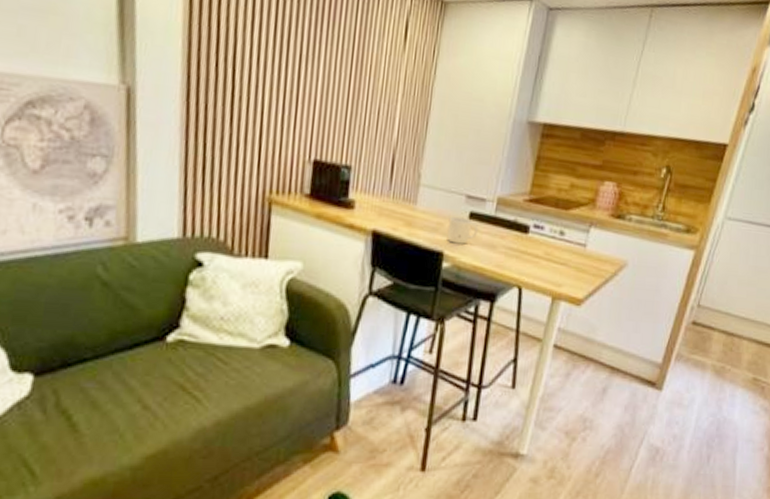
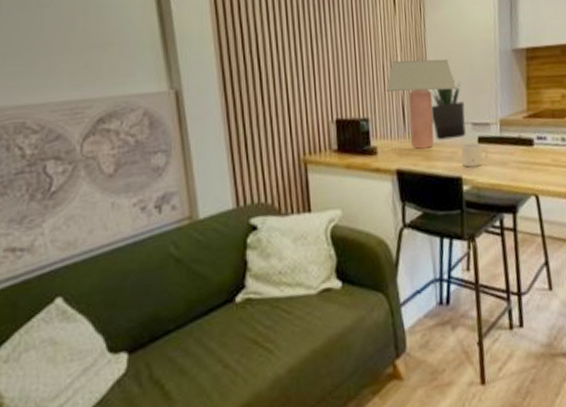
table lamp: none [377,106,457,214] -> present [386,57,456,149]
planter: none [423,136,463,209] -> present [430,75,466,140]

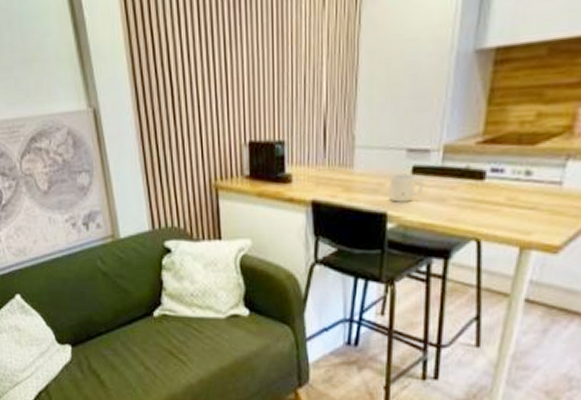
table lamp: present [386,57,456,149] -> none [306,64,392,178]
planter: present [430,75,466,140] -> none [358,87,400,169]

